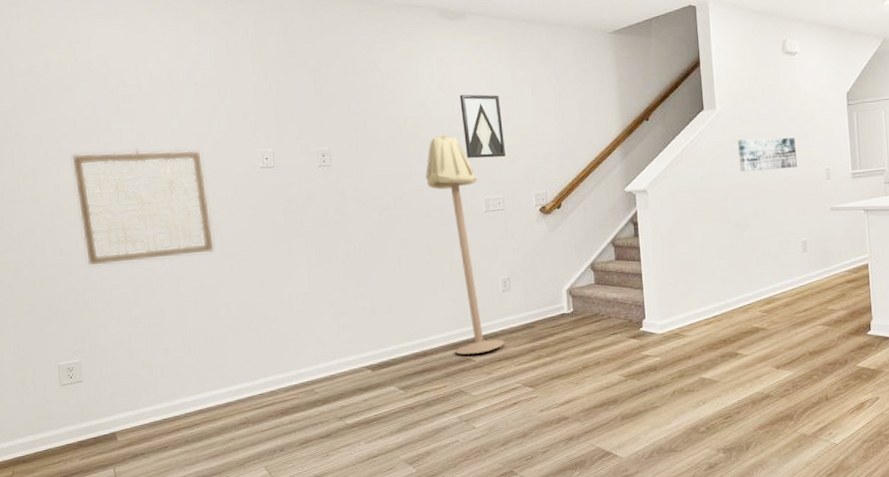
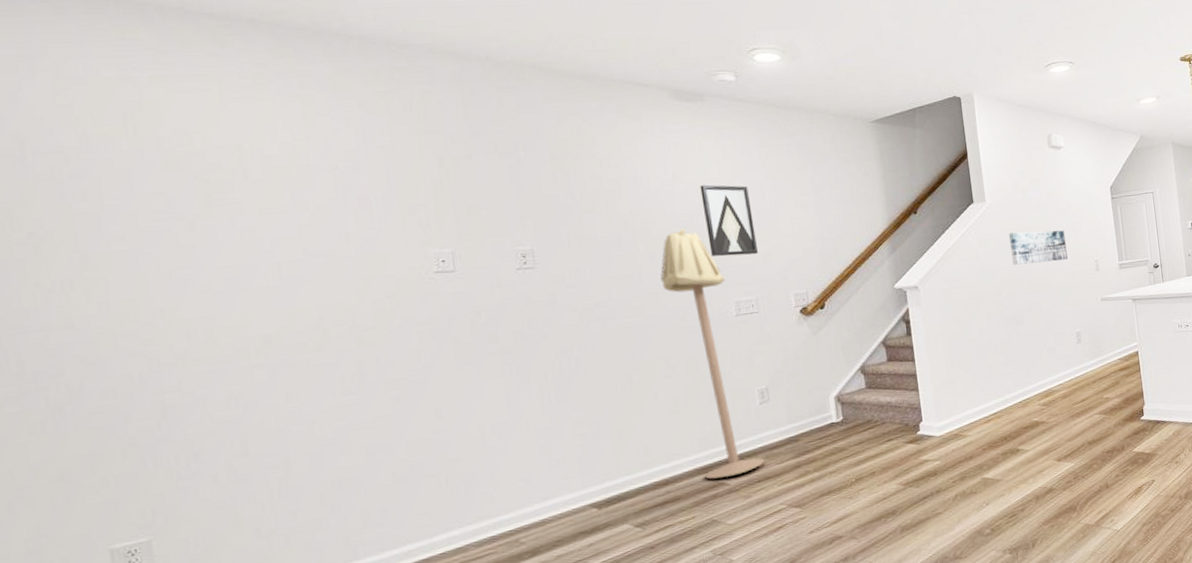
wall art: present [71,149,215,267] -> none [129,252,369,411]

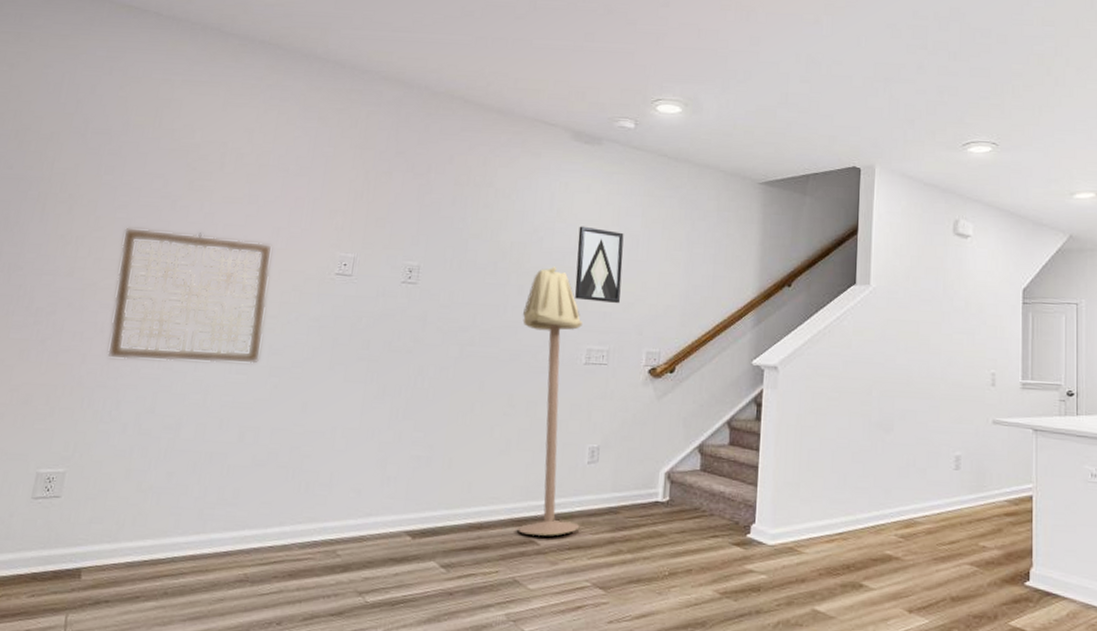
wall art: none [129,252,369,411] -> present [107,227,273,365]
wall art: present [1008,230,1068,265] -> none [890,324,958,366]

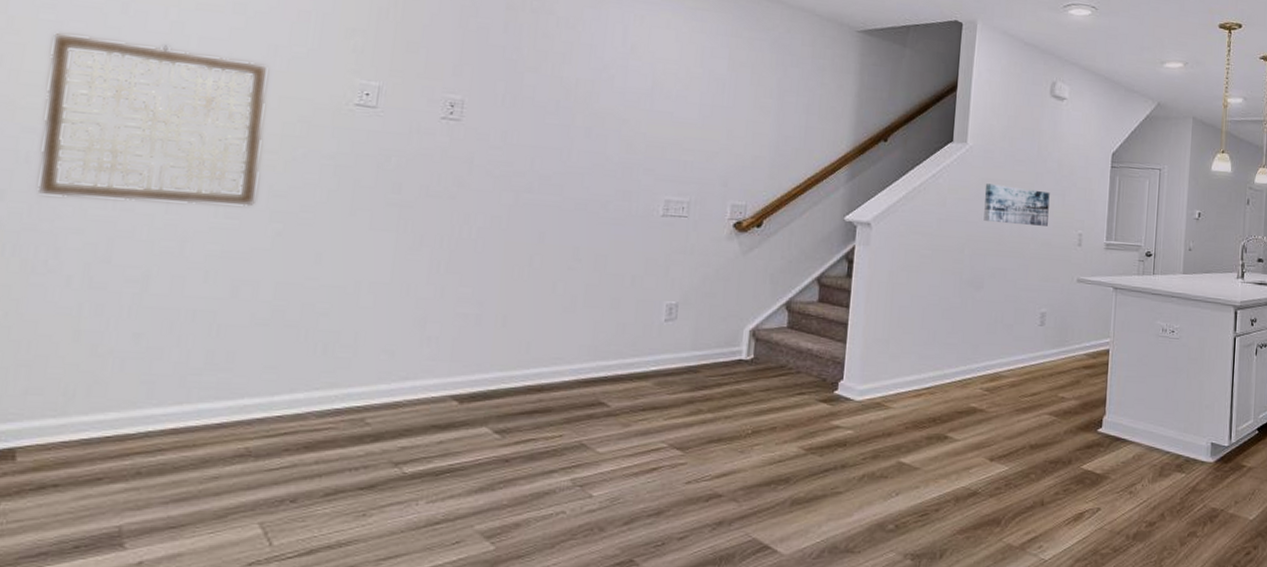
floor lamp: present [517,266,582,536] -> none [585,108,660,397]
wall art: present [574,226,624,304] -> none [651,65,708,153]
wall art: none [890,324,958,366] -> present [984,184,1050,226]

